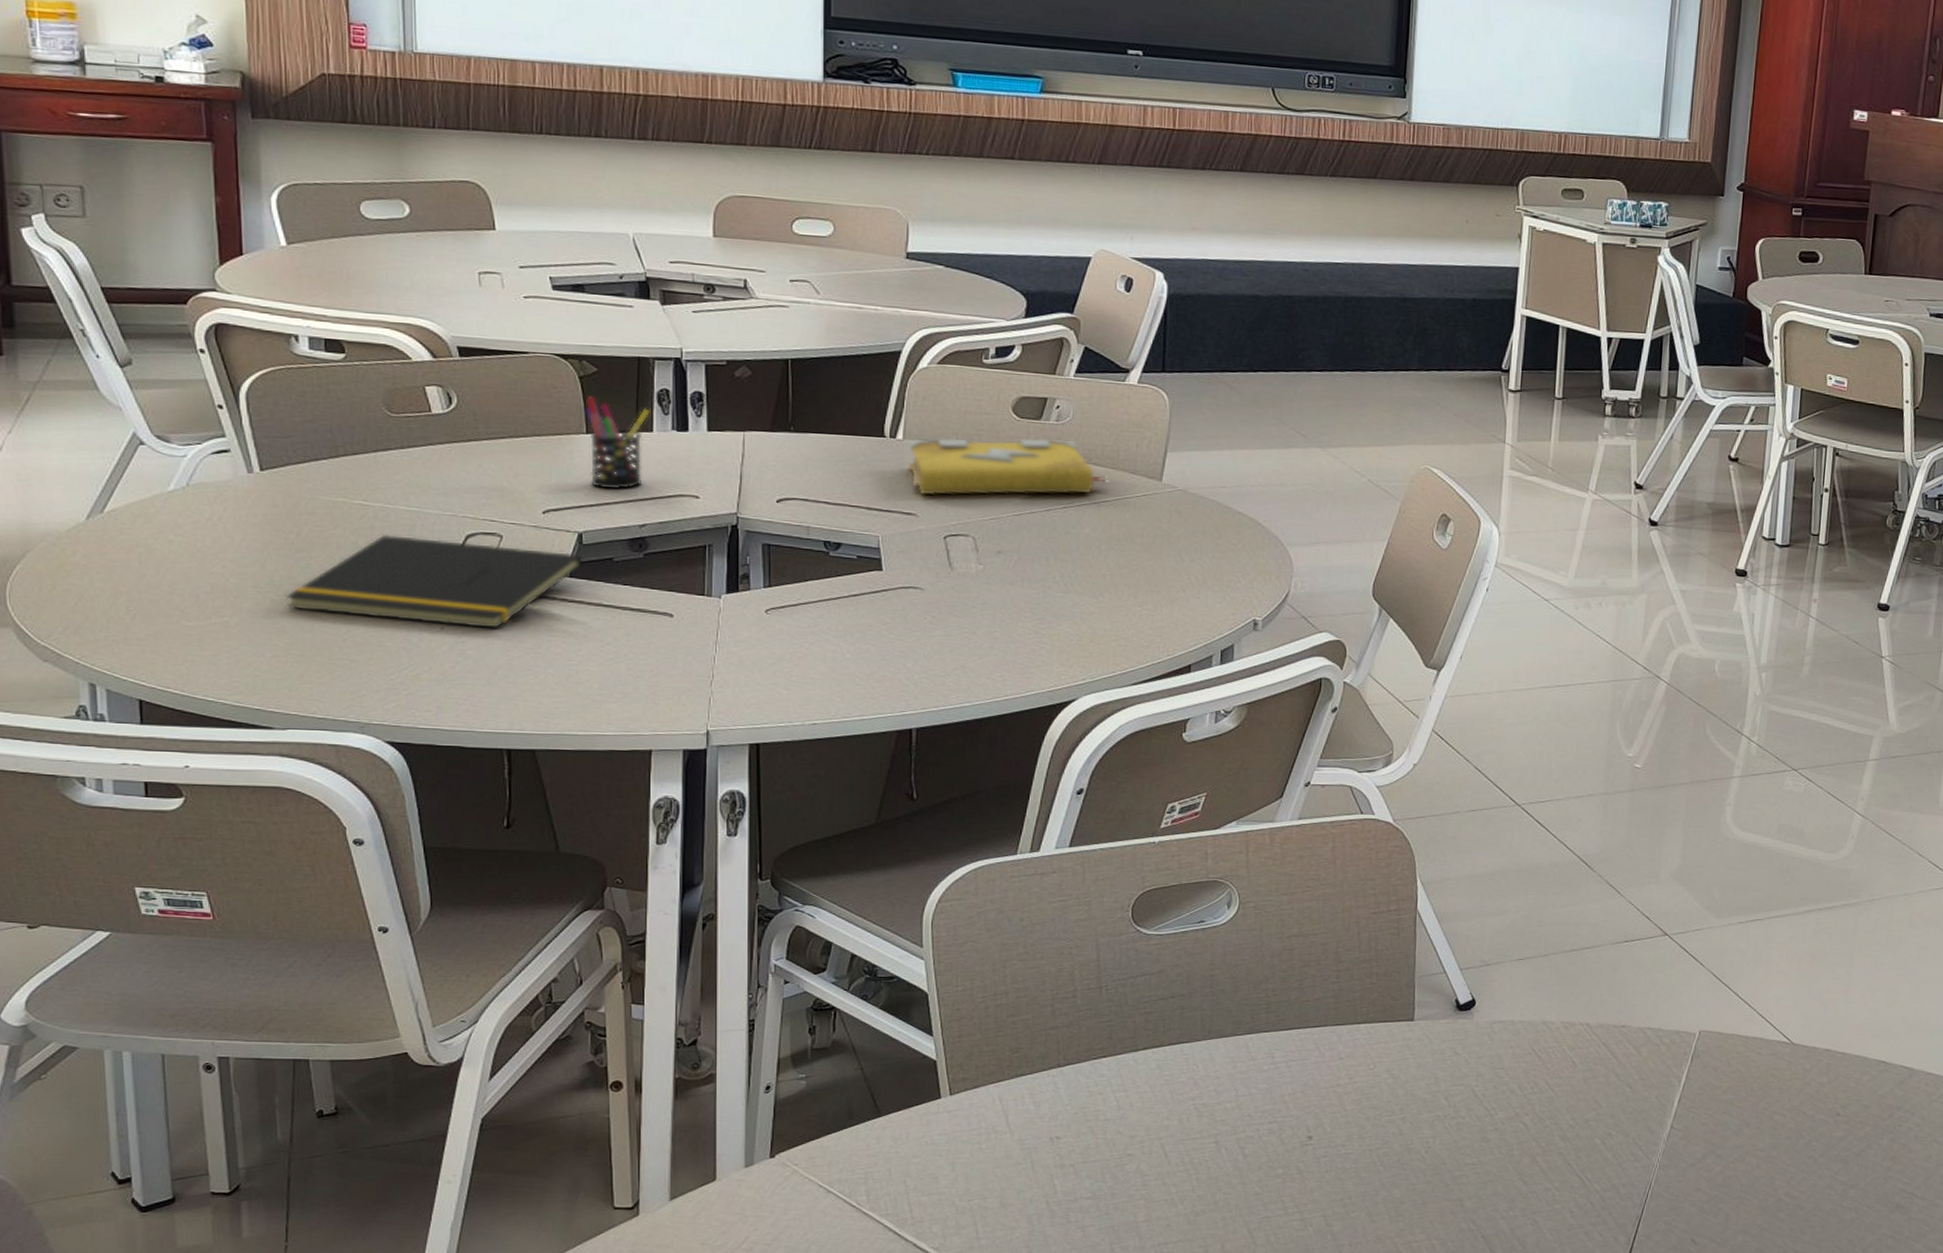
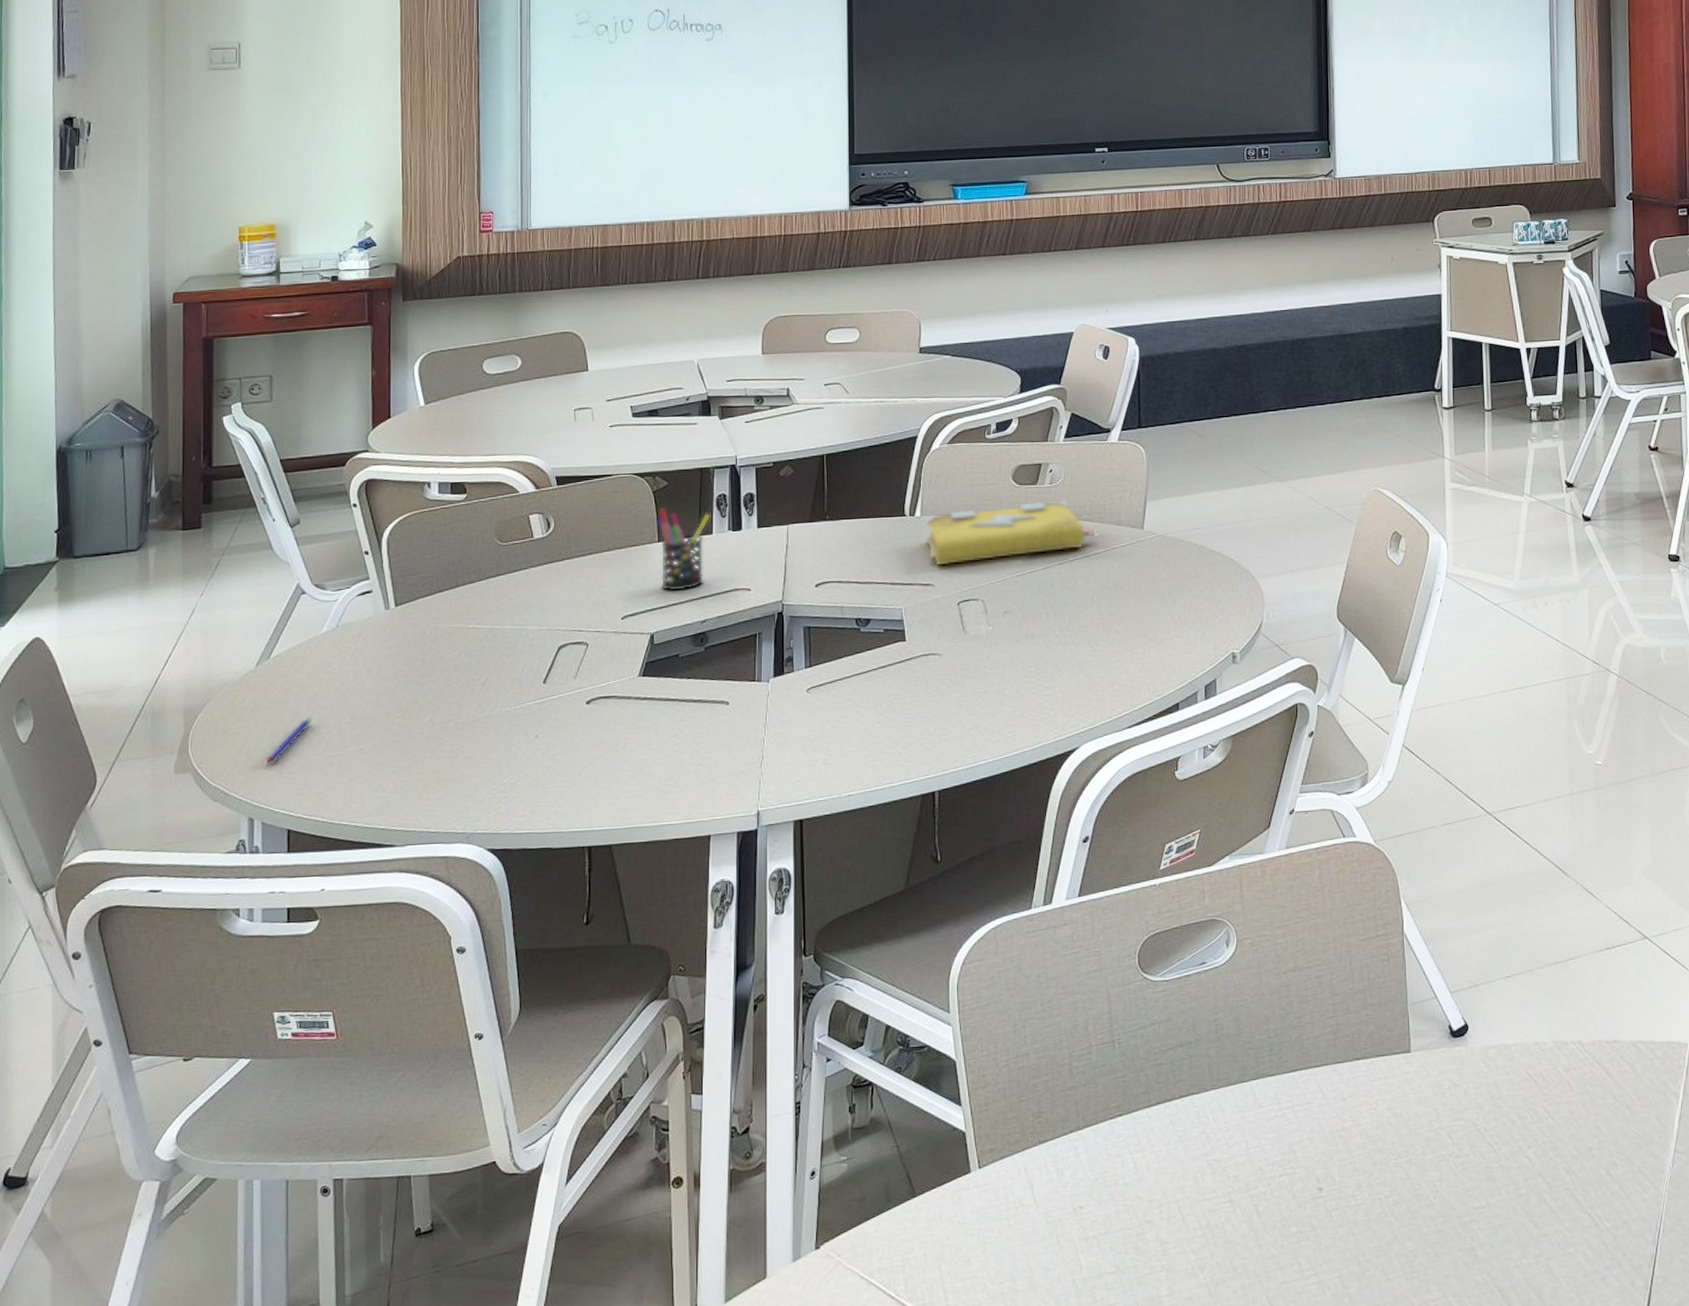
pen: none [108,581,163,629] -> present [267,716,313,765]
notepad: present [286,534,583,630] -> none [410,653,654,732]

